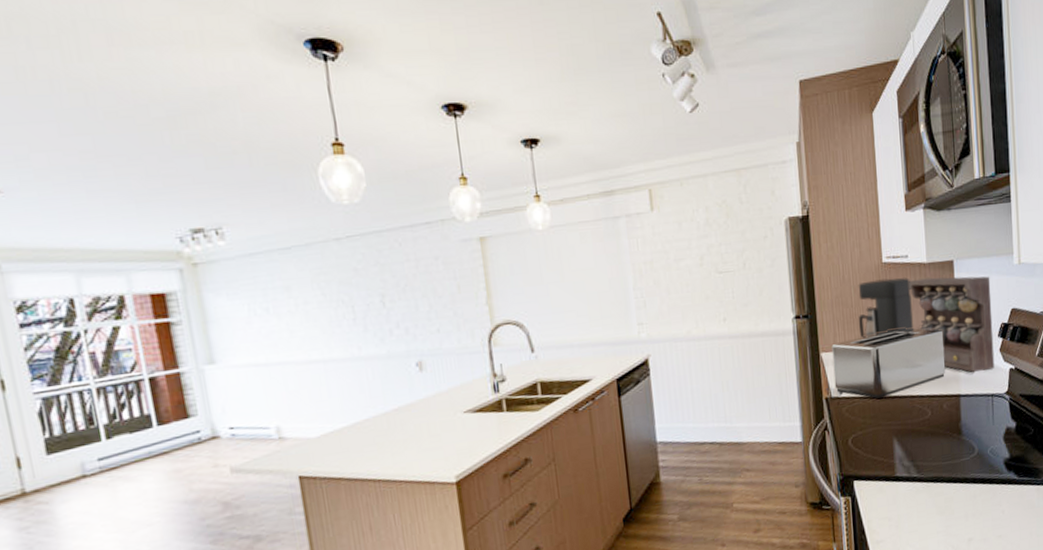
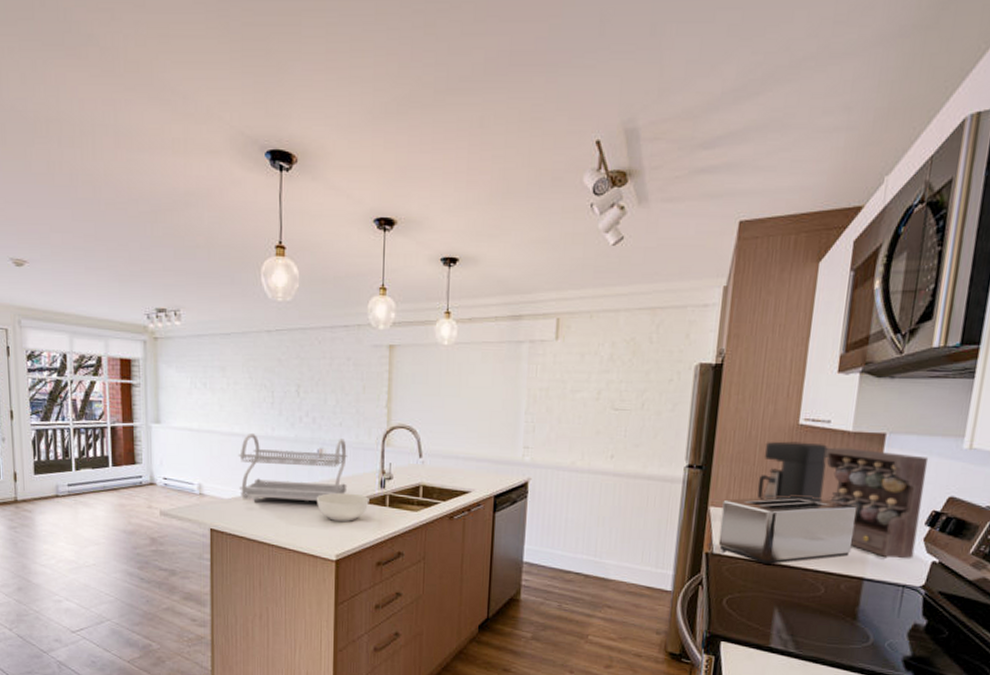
dish rack: none [321,346,457,436] -> present [238,434,348,501]
bowl: none [422,404,485,439] -> present [316,492,369,521]

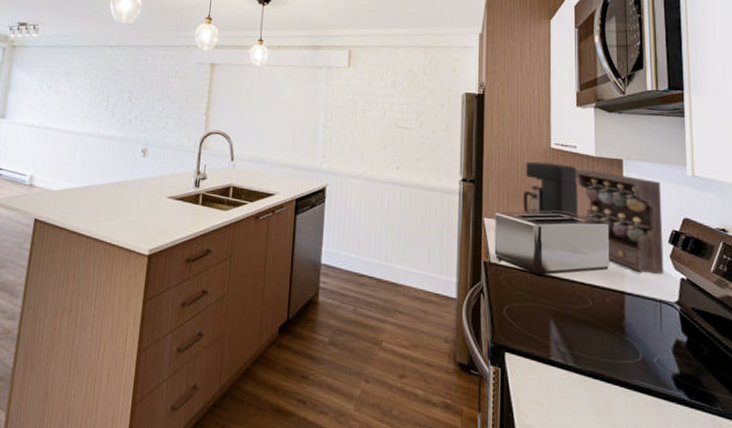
dish rack: present [238,434,348,501] -> none [67,132,169,197]
bowl: present [316,492,369,521] -> none [136,189,184,218]

